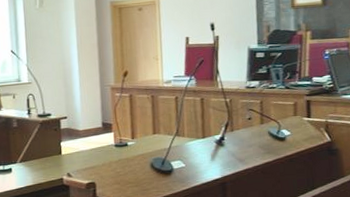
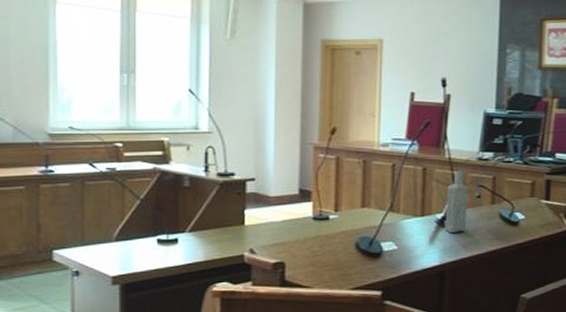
bottle: none [222,98,241,151] -> present [445,170,468,234]

